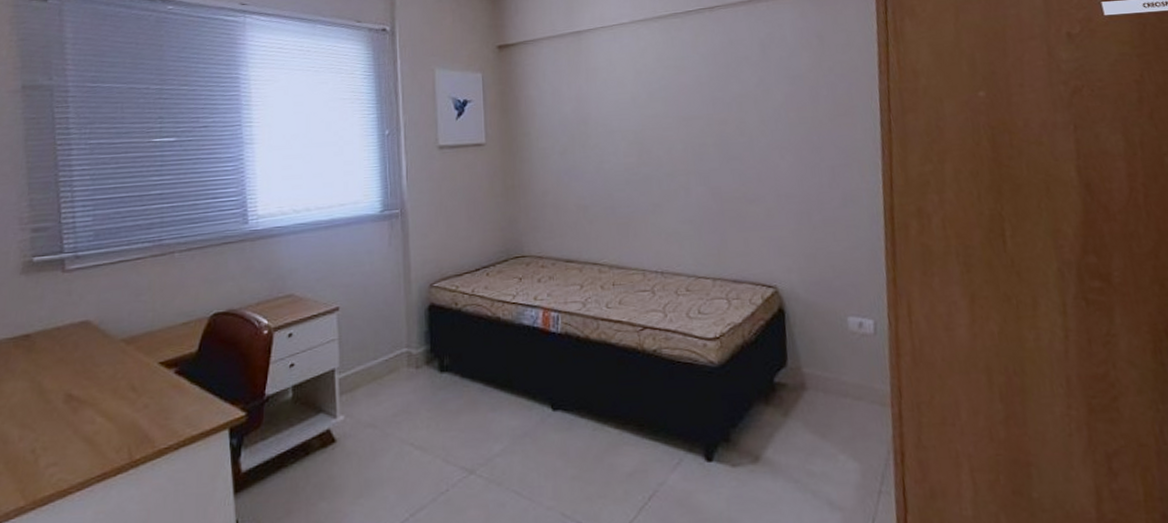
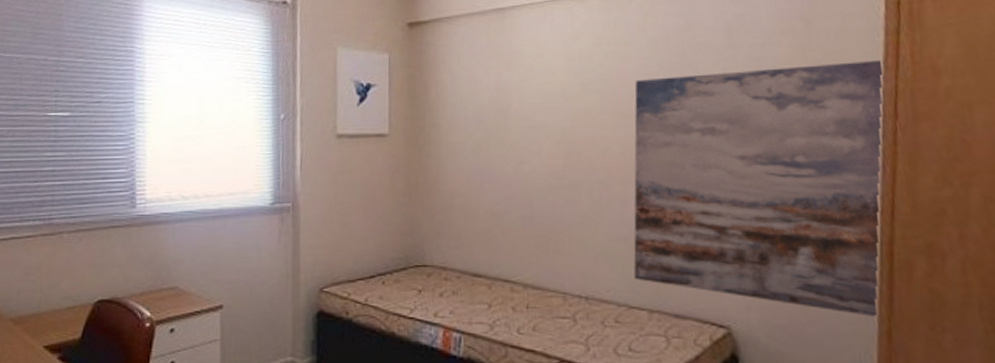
wall art: none [691,67,887,269] -> present [633,61,885,317]

